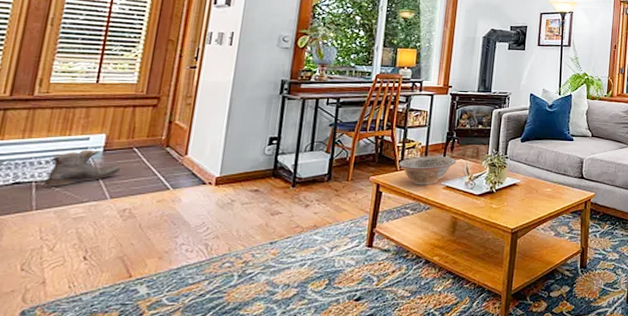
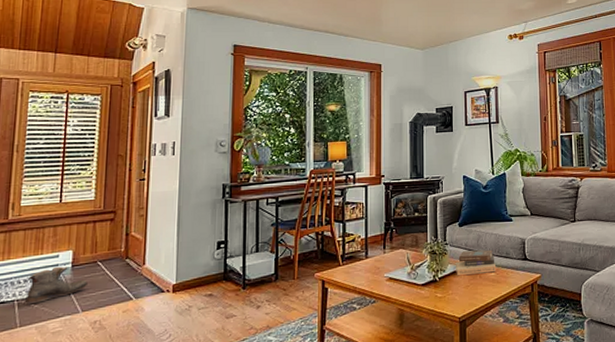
decorative bowl: present [398,156,457,185] -> none [340,247,397,279]
books: none [512,166,554,189] -> present [455,249,497,276]

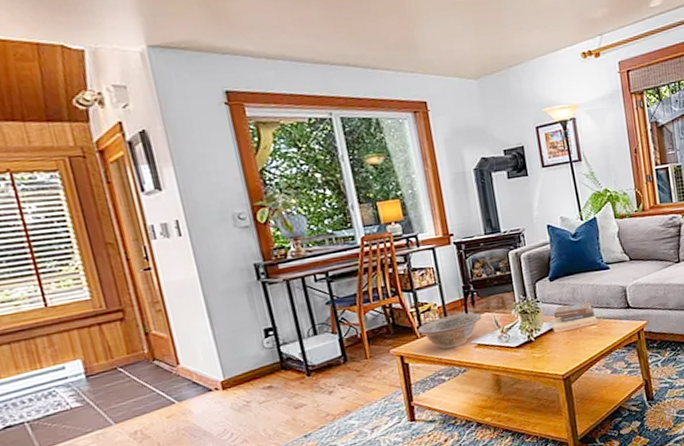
boot: present [25,266,89,305] -> none [32,378,114,424]
decorative bowl: none [340,247,397,279] -> present [417,312,482,350]

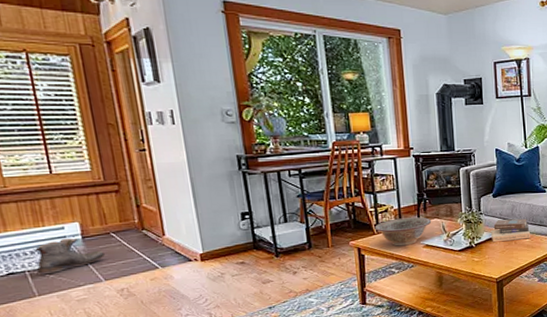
boot: none [32,378,114,424] -> present [33,238,106,275]

